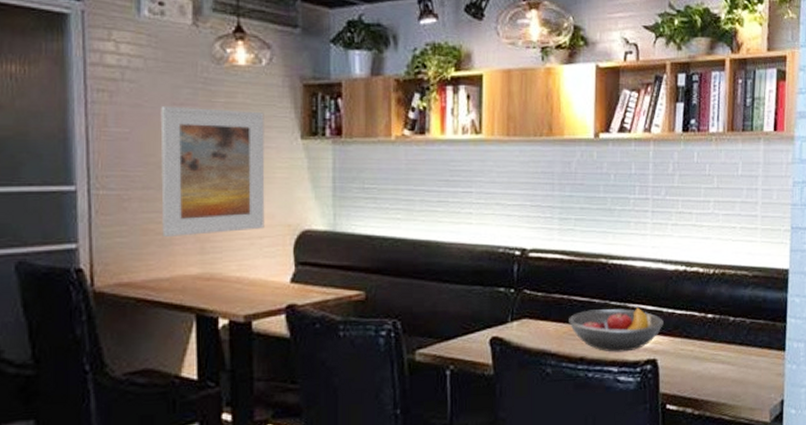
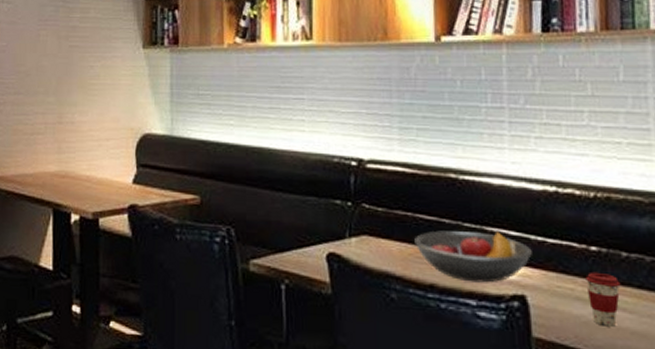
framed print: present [160,105,265,238] -> none [28,22,112,138]
coffee cup: none [702,335,727,378] -> present [585,272,621,327]

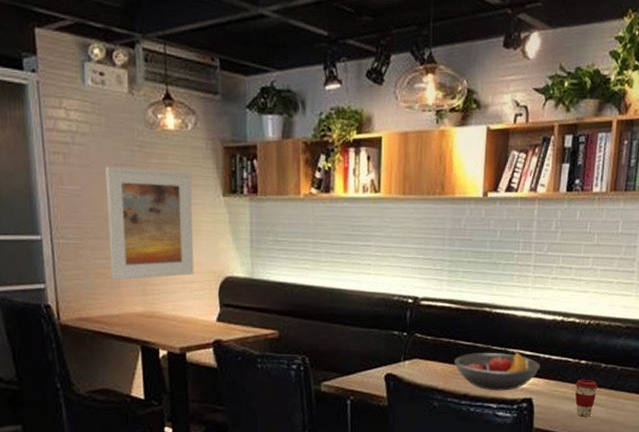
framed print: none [28,22,112,138] -> present [105,166,194,281]

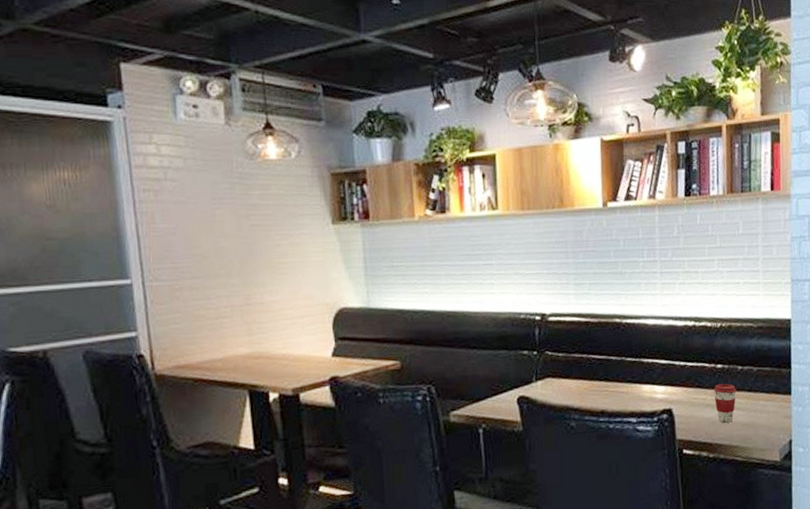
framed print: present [105,166,194,281] -> none [202,200,305,322]
fruit bowl: present [454,351,540,391] -> none [589,360,677,405]

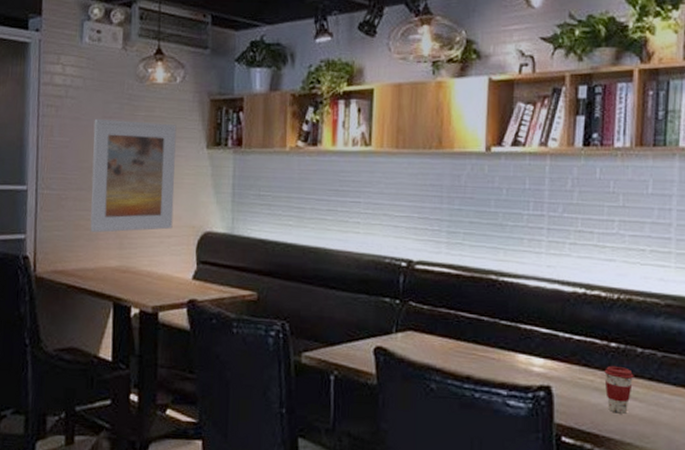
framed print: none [202,200,305,322] -> present [90,118,177,233]

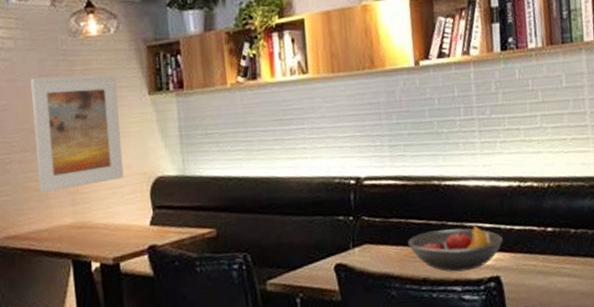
fruit bowl: none [455,327,559,375] -> present [408,224,503,272]
coffee cup: present [604,365,634,414] -> none [545,248,571,292]

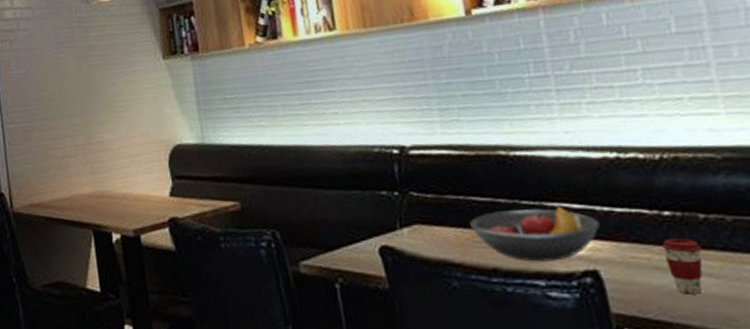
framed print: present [30,75,124,194] -> none [48,40,141,162]
coffee cup: none [545,248,571,292] -> present [662,237,703,295]

